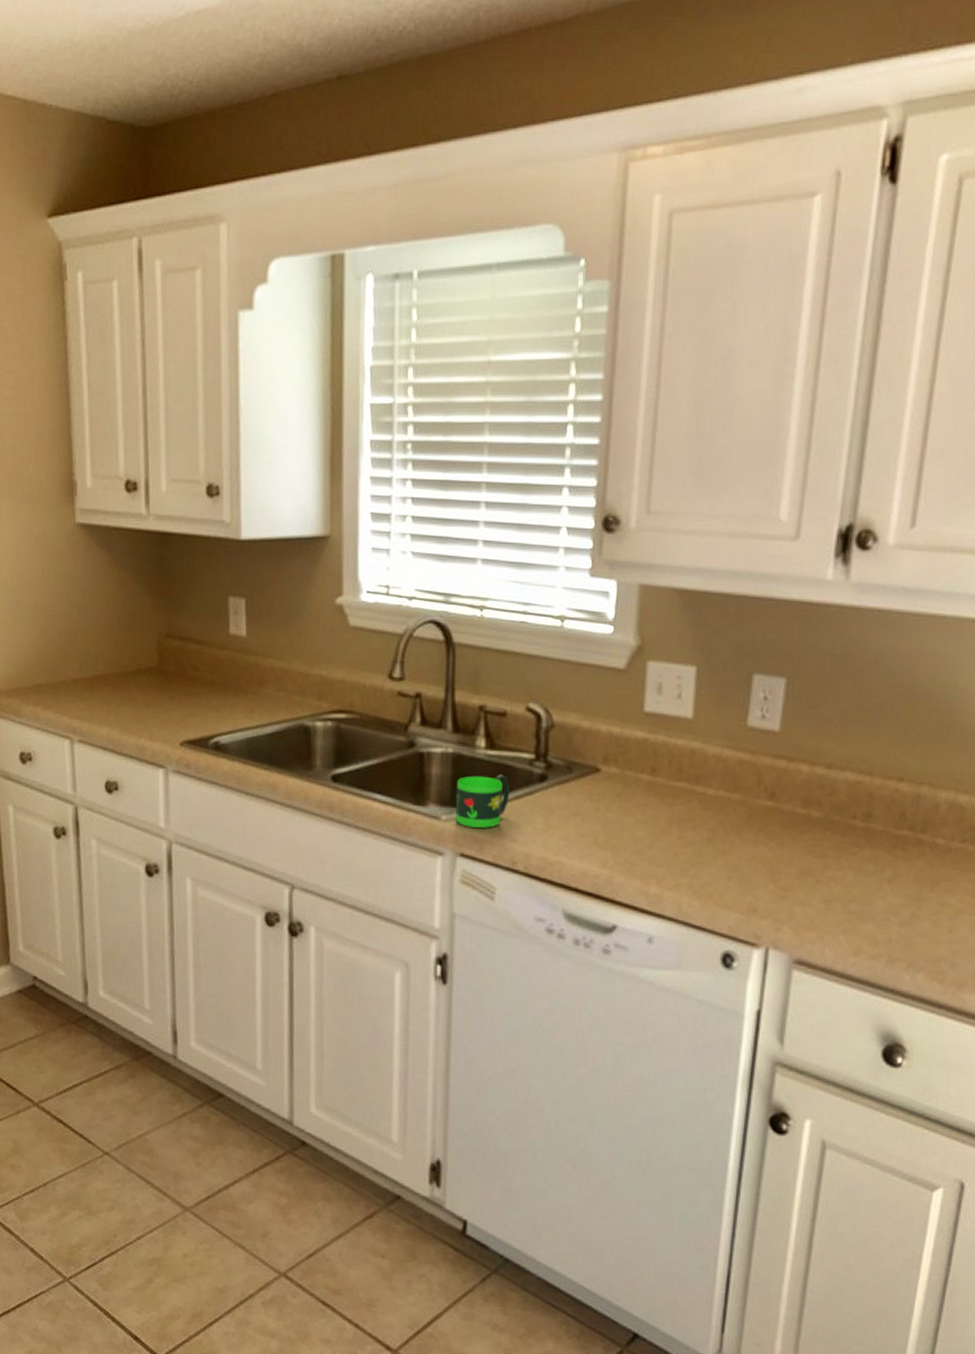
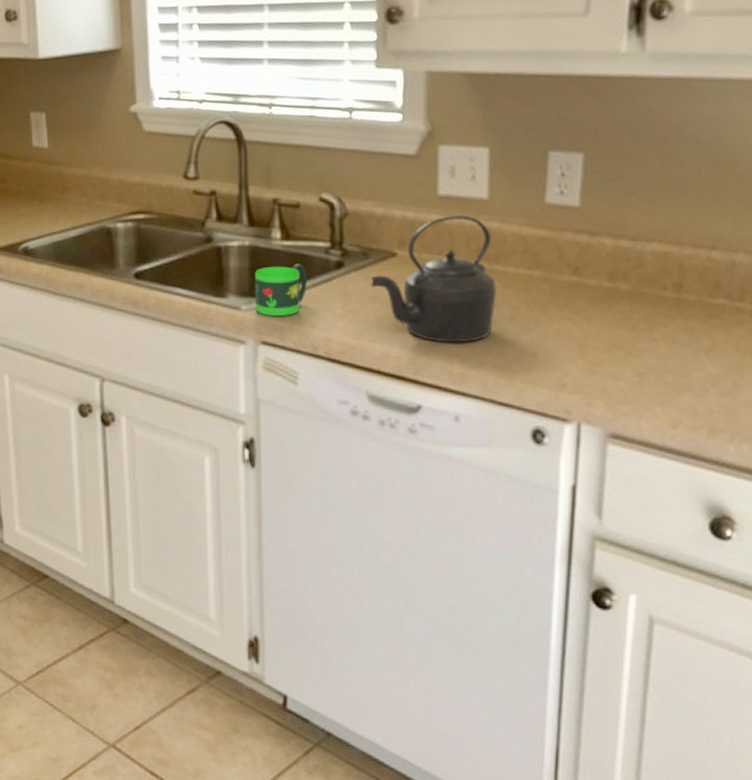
kettle: none [573,733,696,863] -> present [371,215,496,343]

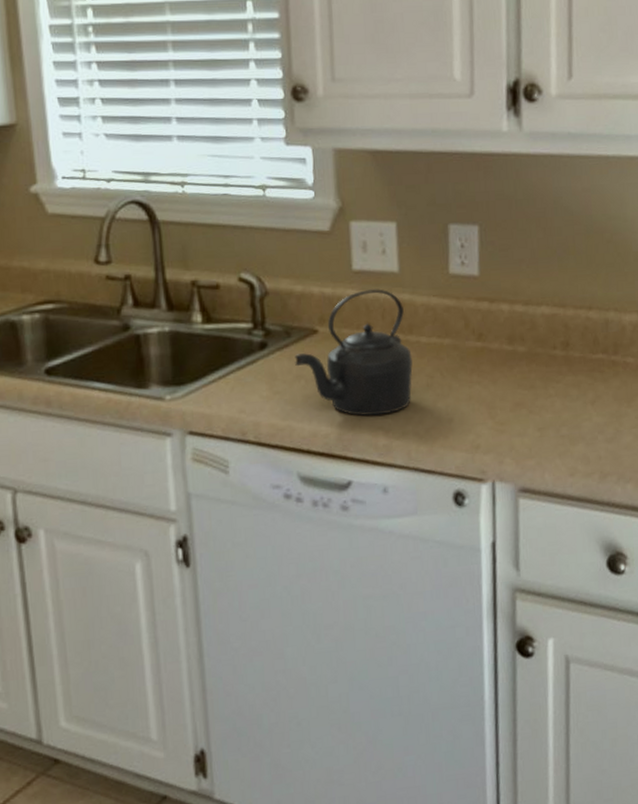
mug: present [255,263,308,316] -> none [177,347,232,404]

